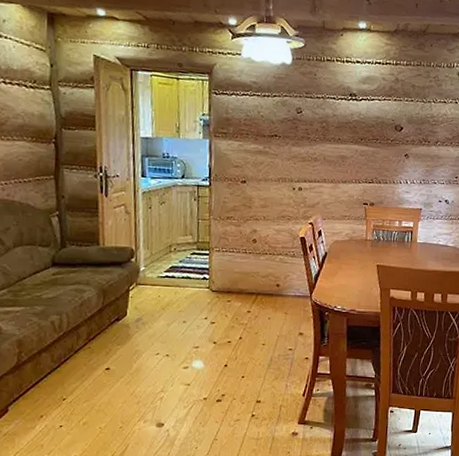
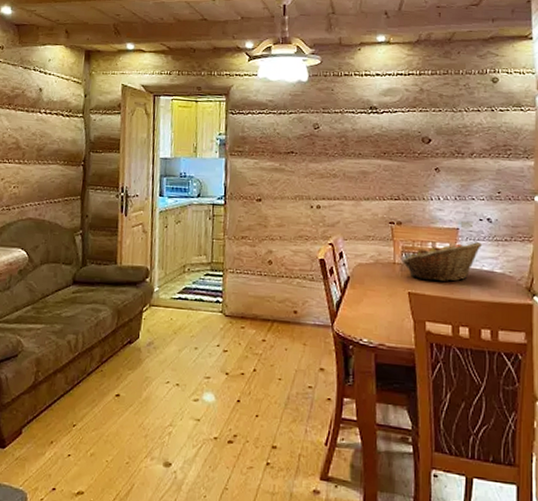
fruit basket: none [372,220,440,256] -> present [401,241,483,282]

